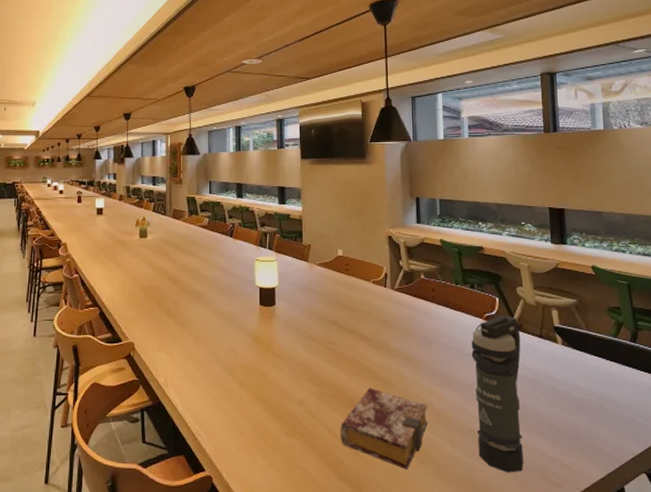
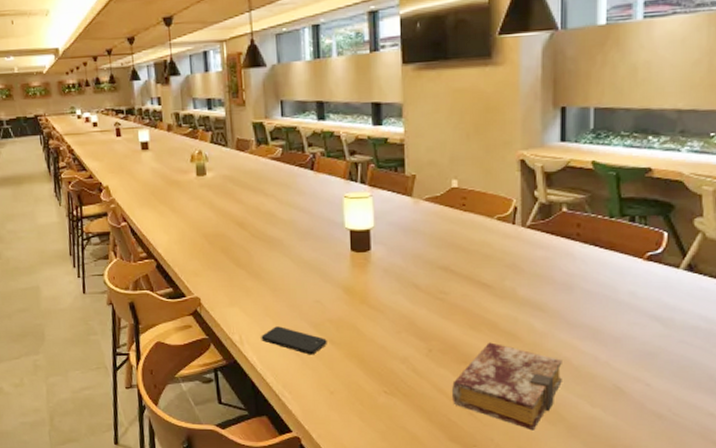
smartphone: none [183,370,238,397] -> present [261,326,327,355]
smoke grenade: present [471,315,524,473] -> none [624,253,694,434]

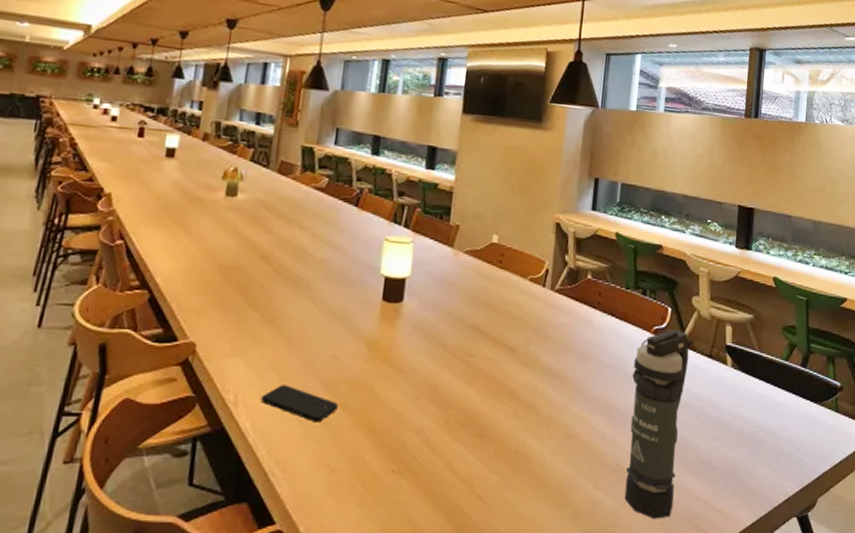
book: present [451,342,562,431] -> none [462,413,574,518]
smoke grenade: none [624,253,694,434] -> present [624,329,689,519]

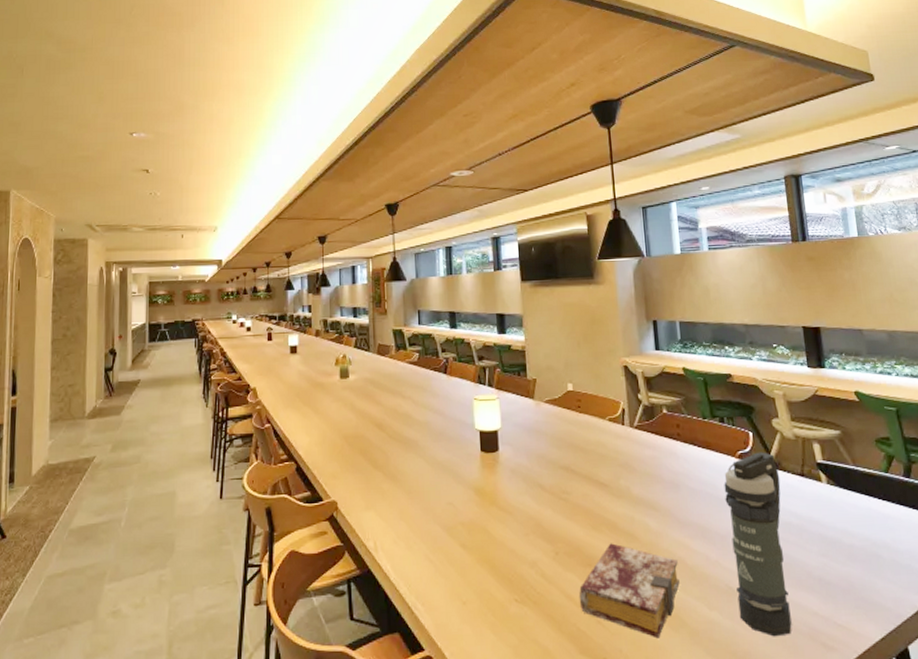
smartphone: present [261,385,338,423] -> none [395,531,459,561]
book: none [462,413,574,518] -> present [578,543,680,639]

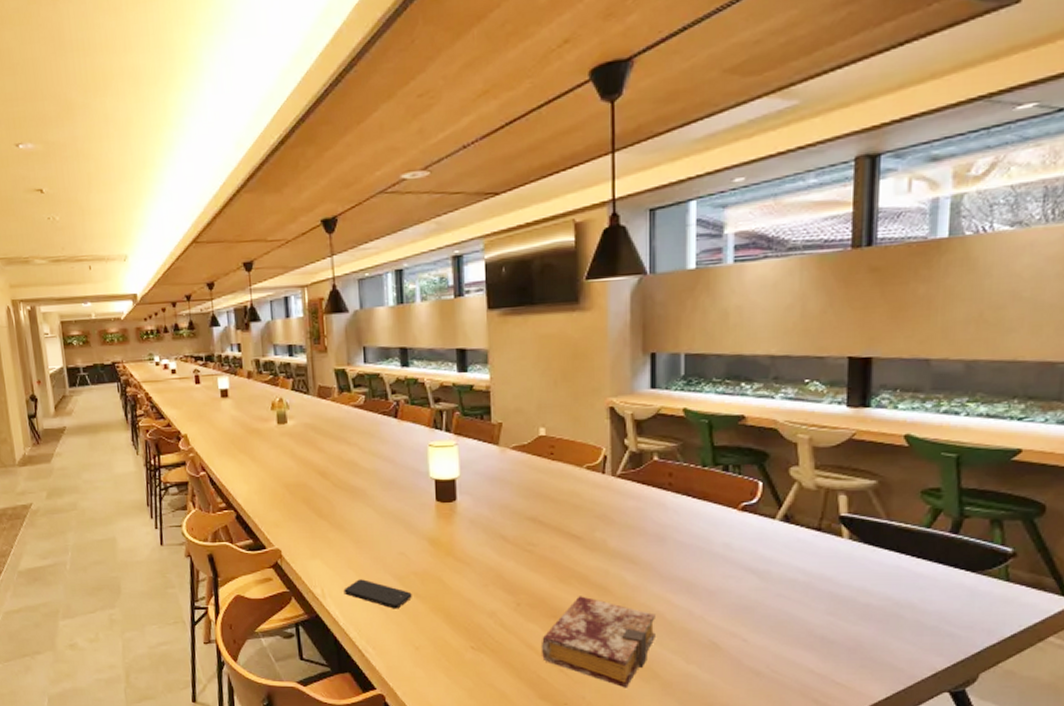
smartphone: none [395,531,459,561] -> present [343,579,412,609]
smoke grenade: present [724,452,792,637] -> none [719,503,790,692]

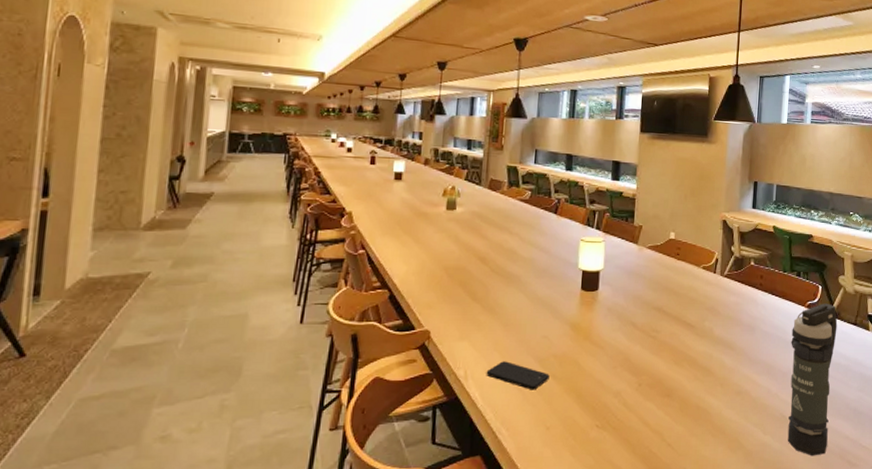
book: present [540,596,655,688] -> none [654,377,744,459]
smoke grenade: none [719,503,790,692] -> present [787,303,838,456]

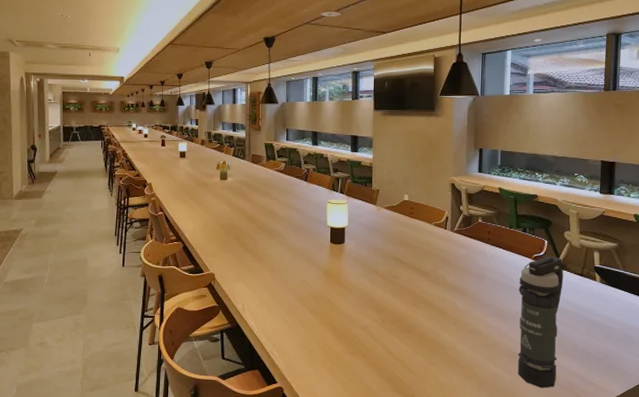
smartphone: present [486,361,550,390] -> none [259,298,308,322]

